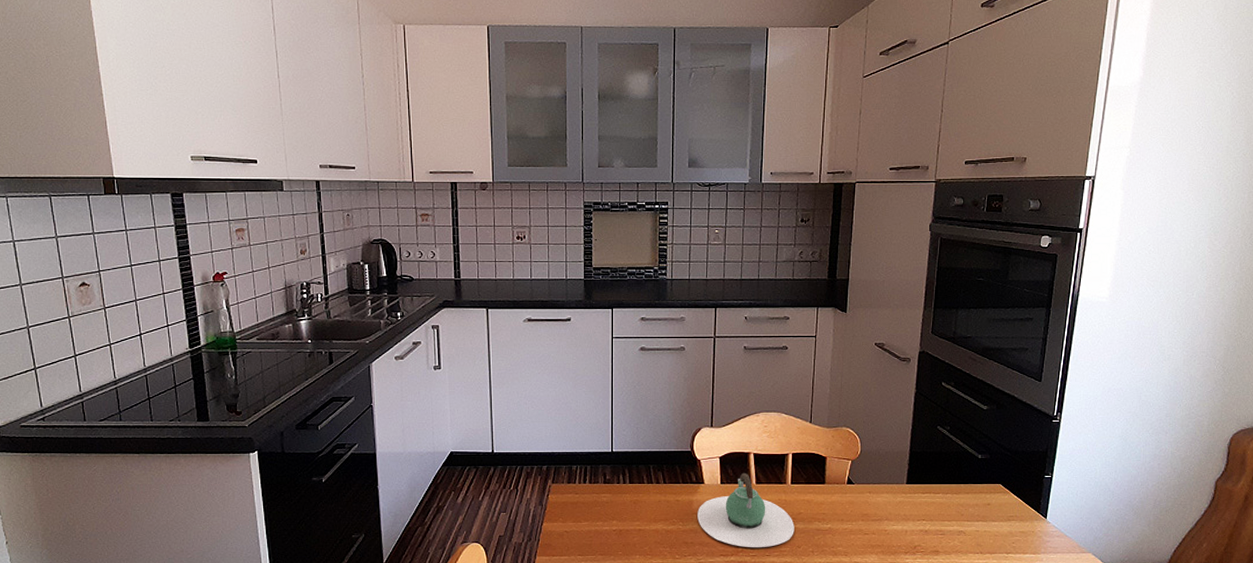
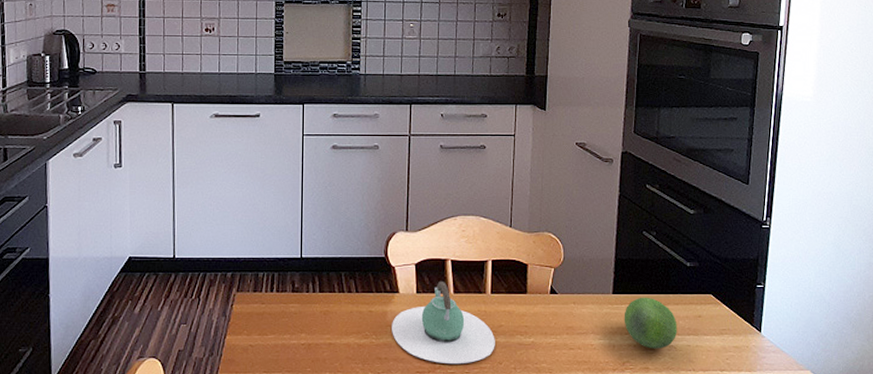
fruit: none [916,486,967,534] -> present [624,297,677,349]

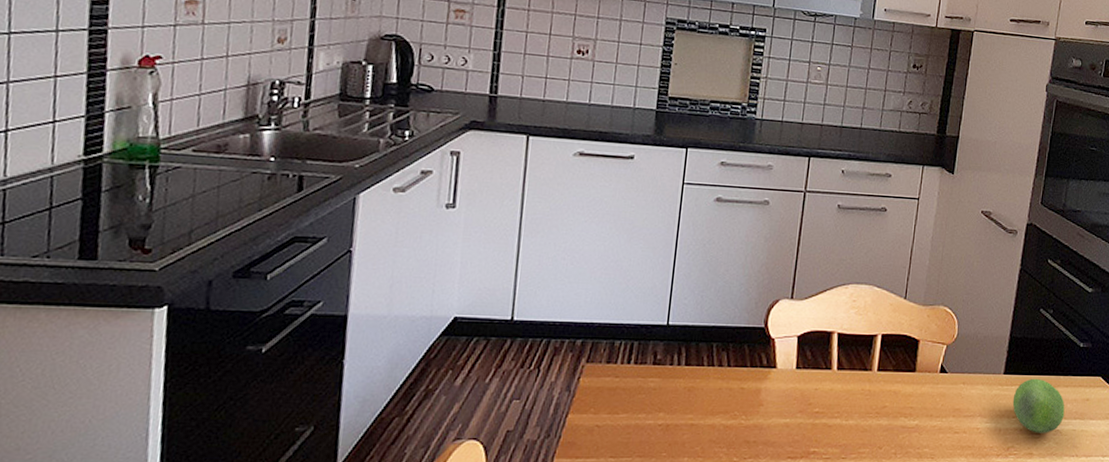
teapot: present [392,281,495,365] -> none [764,355,877,449]

